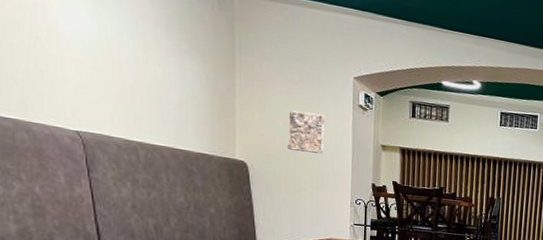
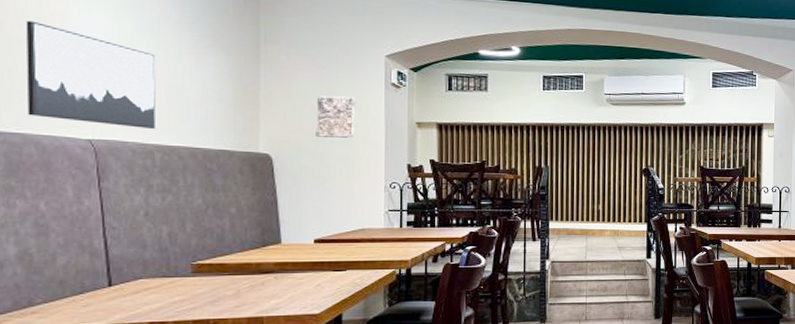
wall art: none [8,7,138,127] -> present [25,20,156,129]

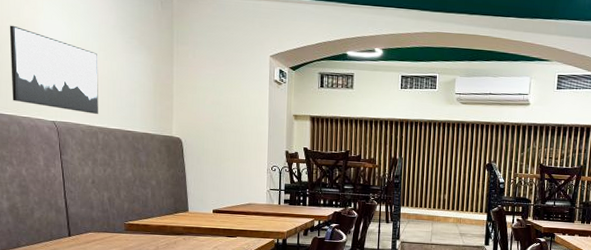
relief panel: present [316,95,356,138] -> none [215,90,246,127]

